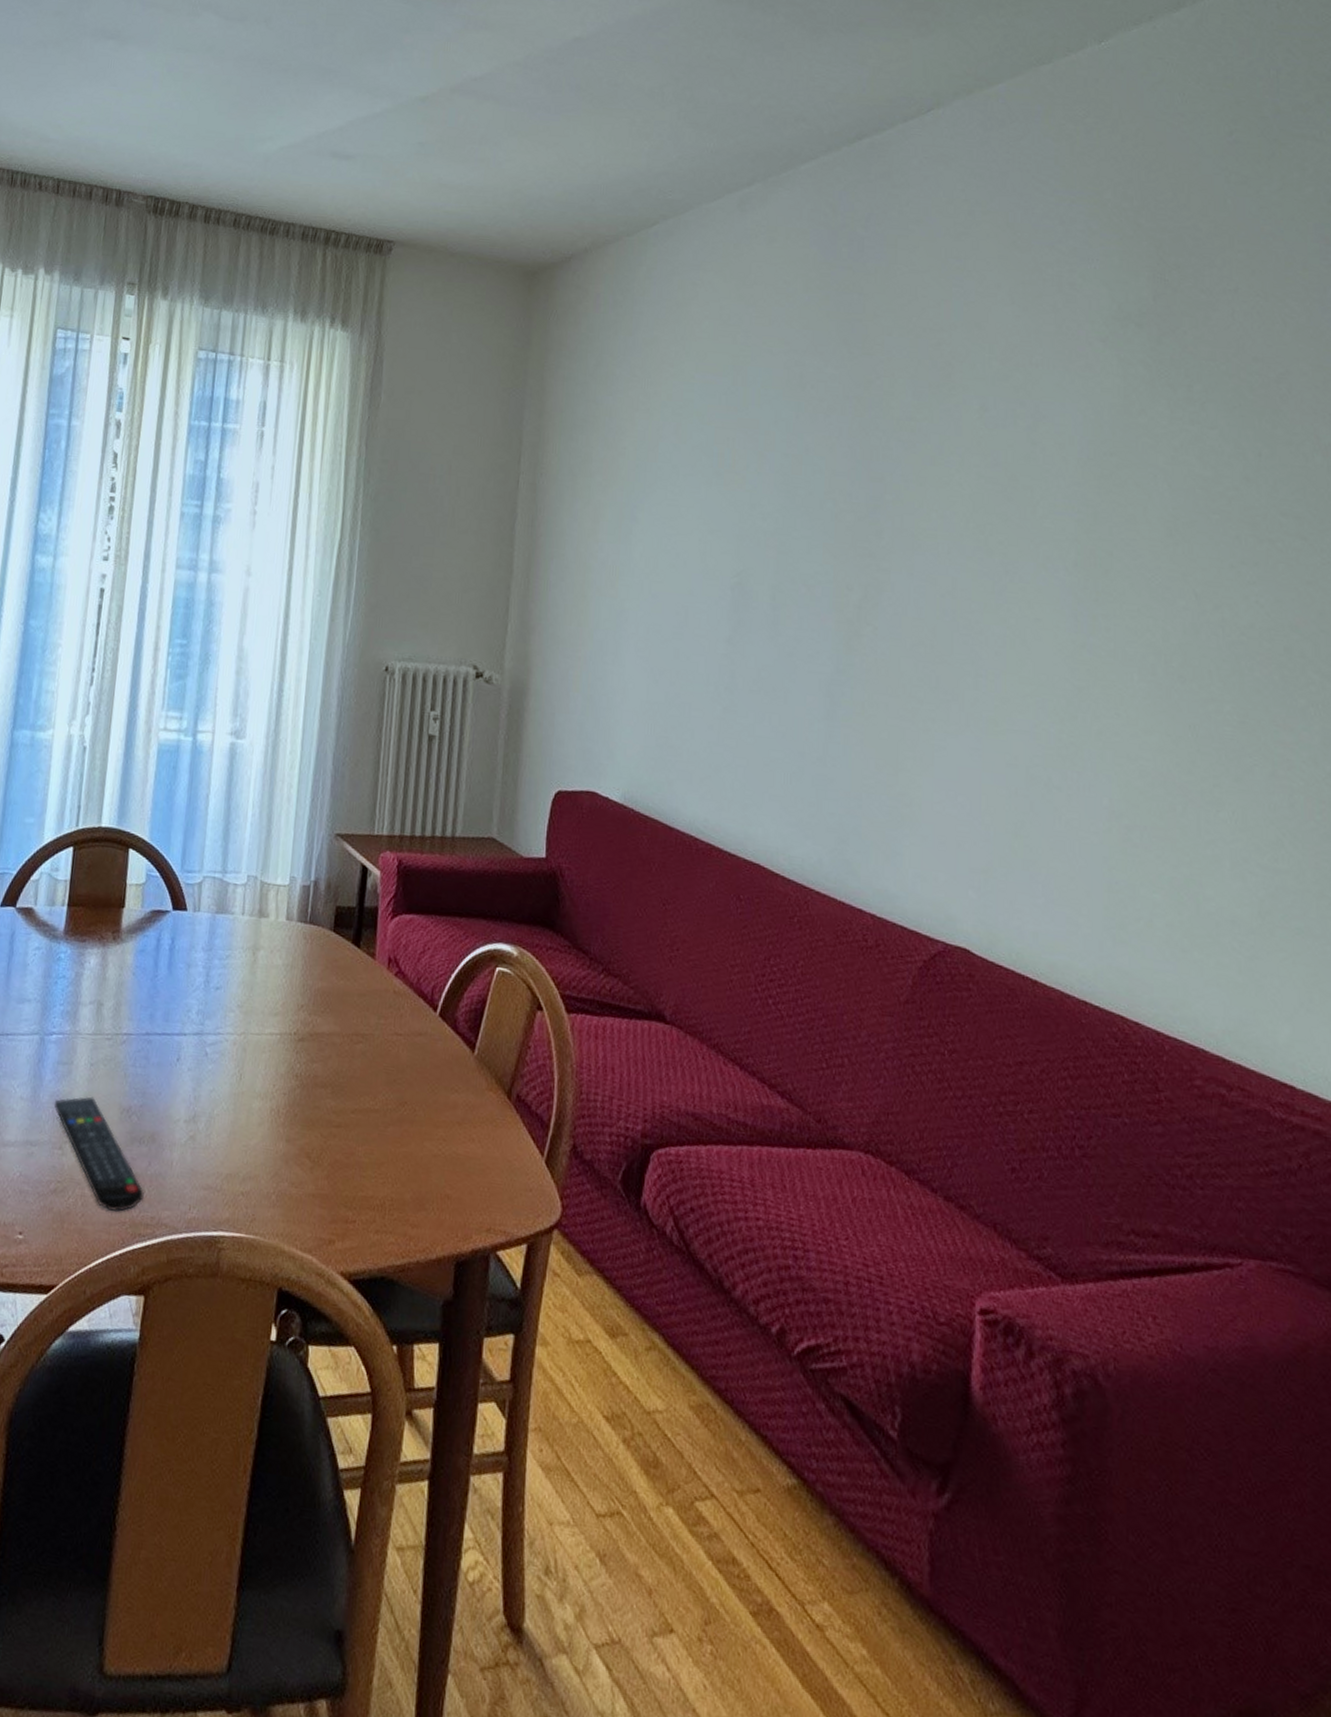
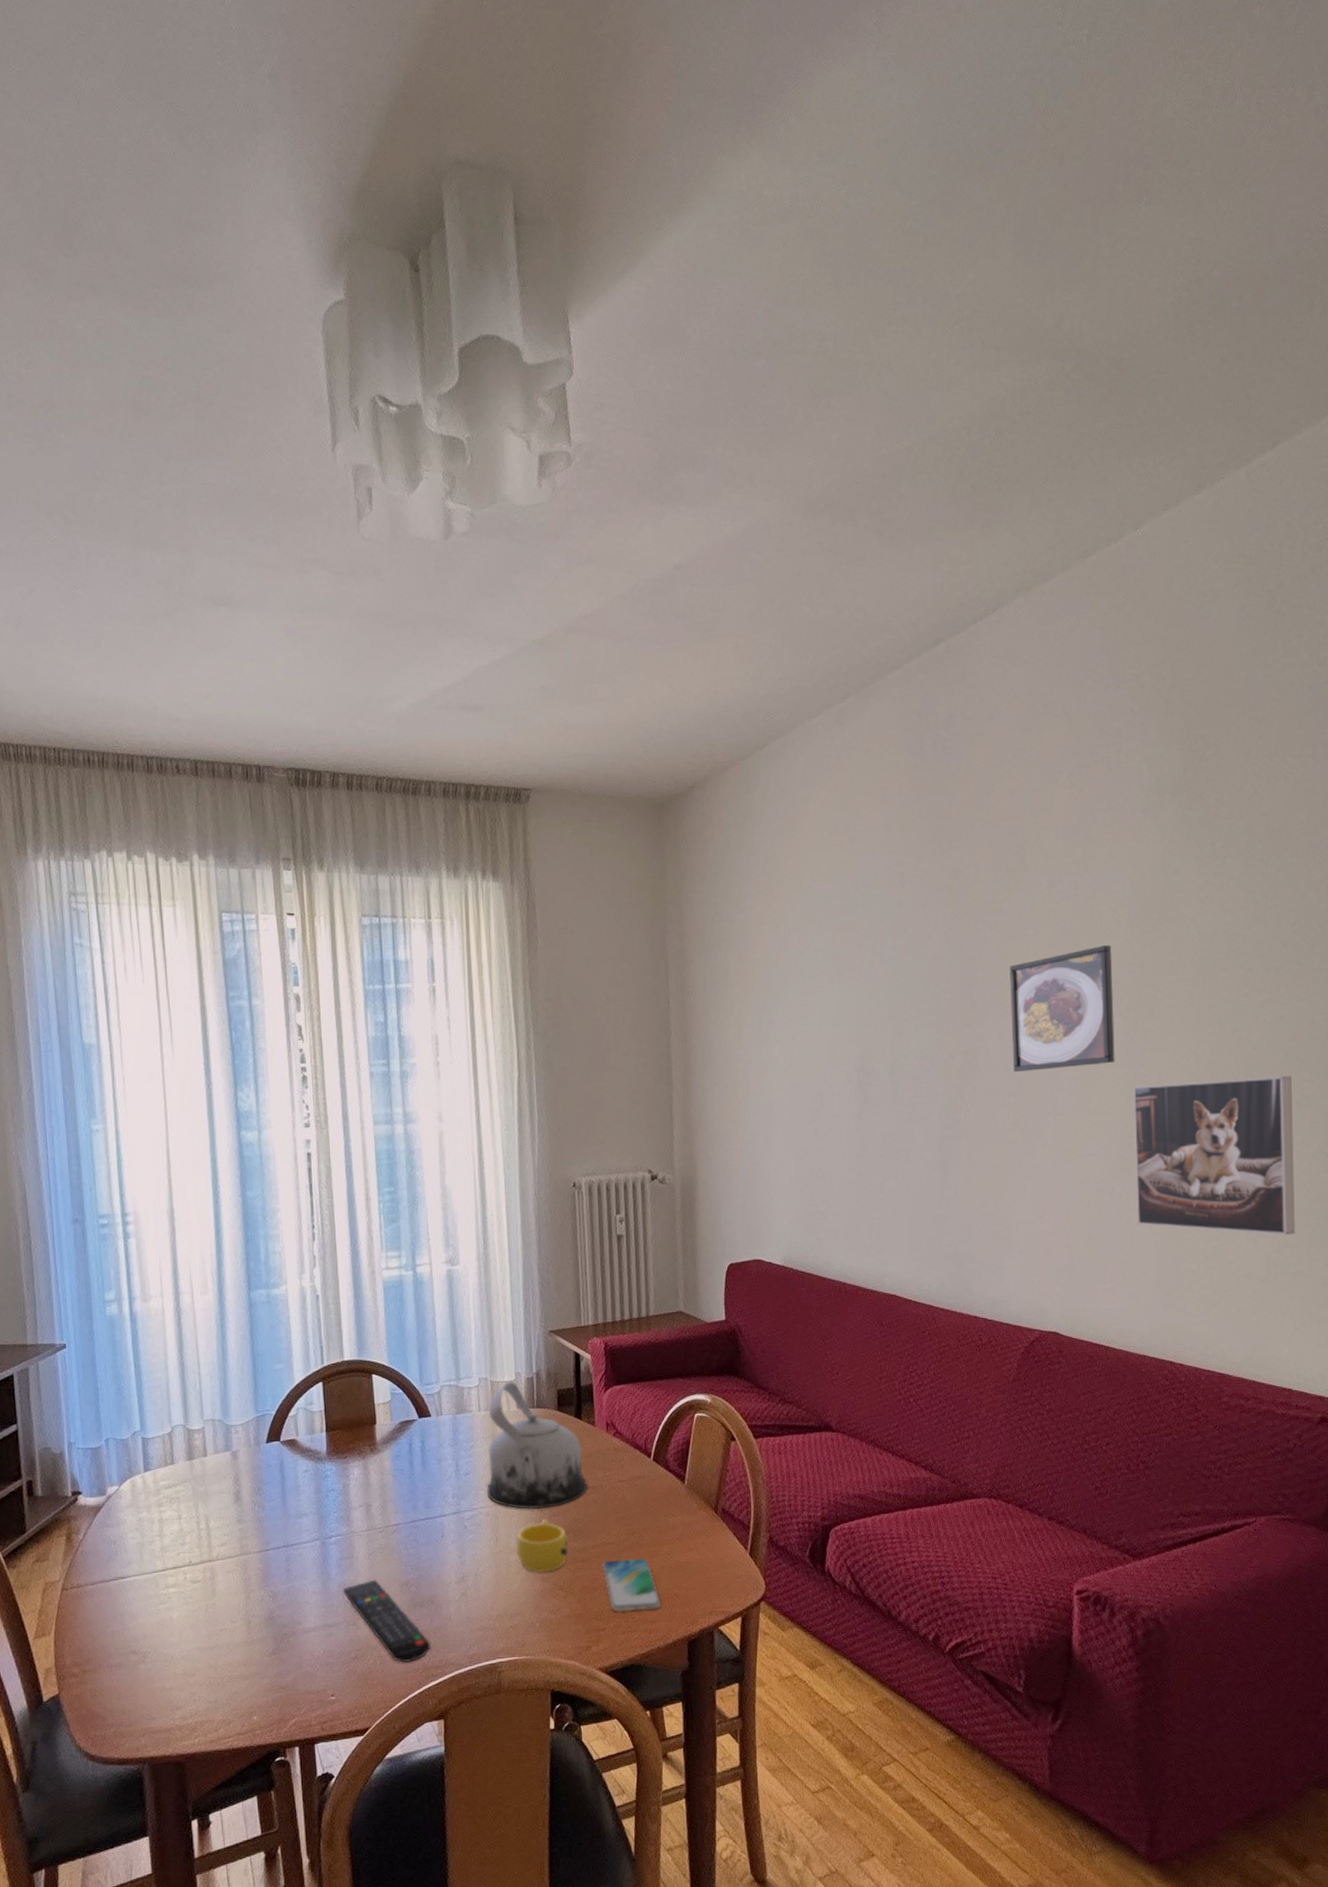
teapot: none [237,885,357,1051] -> present [486,1381,587,1510]
cup: none [261,1064,324,1132] -> present [516,1519,568,1573]
smartphone: none [362,1132,427,1209] -> present [602,1559,660,1612]
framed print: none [925,484,1057,625] -> present [1009,944,1115,1073]
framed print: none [1079,656,1299,878] -> present [1133,1075,1295,1235]

